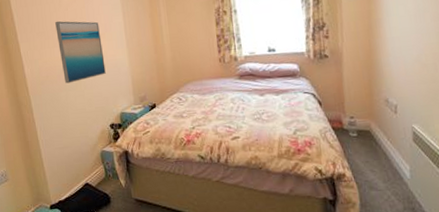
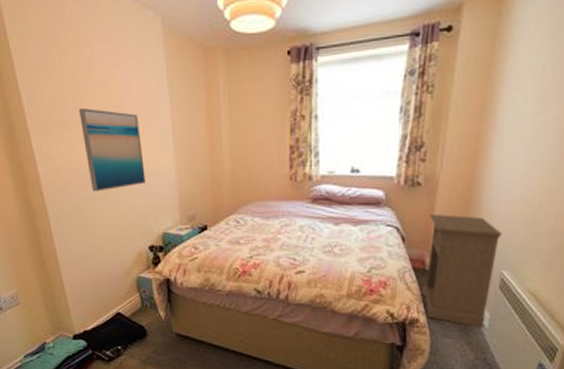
nightstand: none [339,79,407,179] -> present [423,213,503,328]

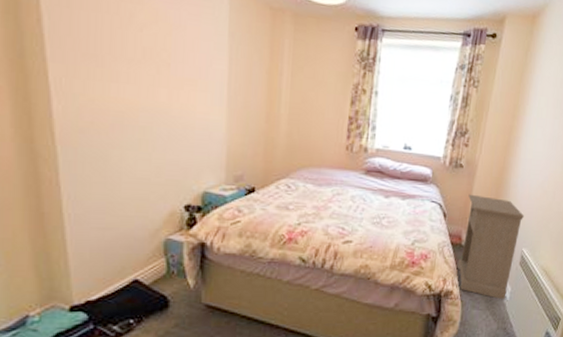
wall art: present [79,107,146,192] -> none [117,43,191,140]

